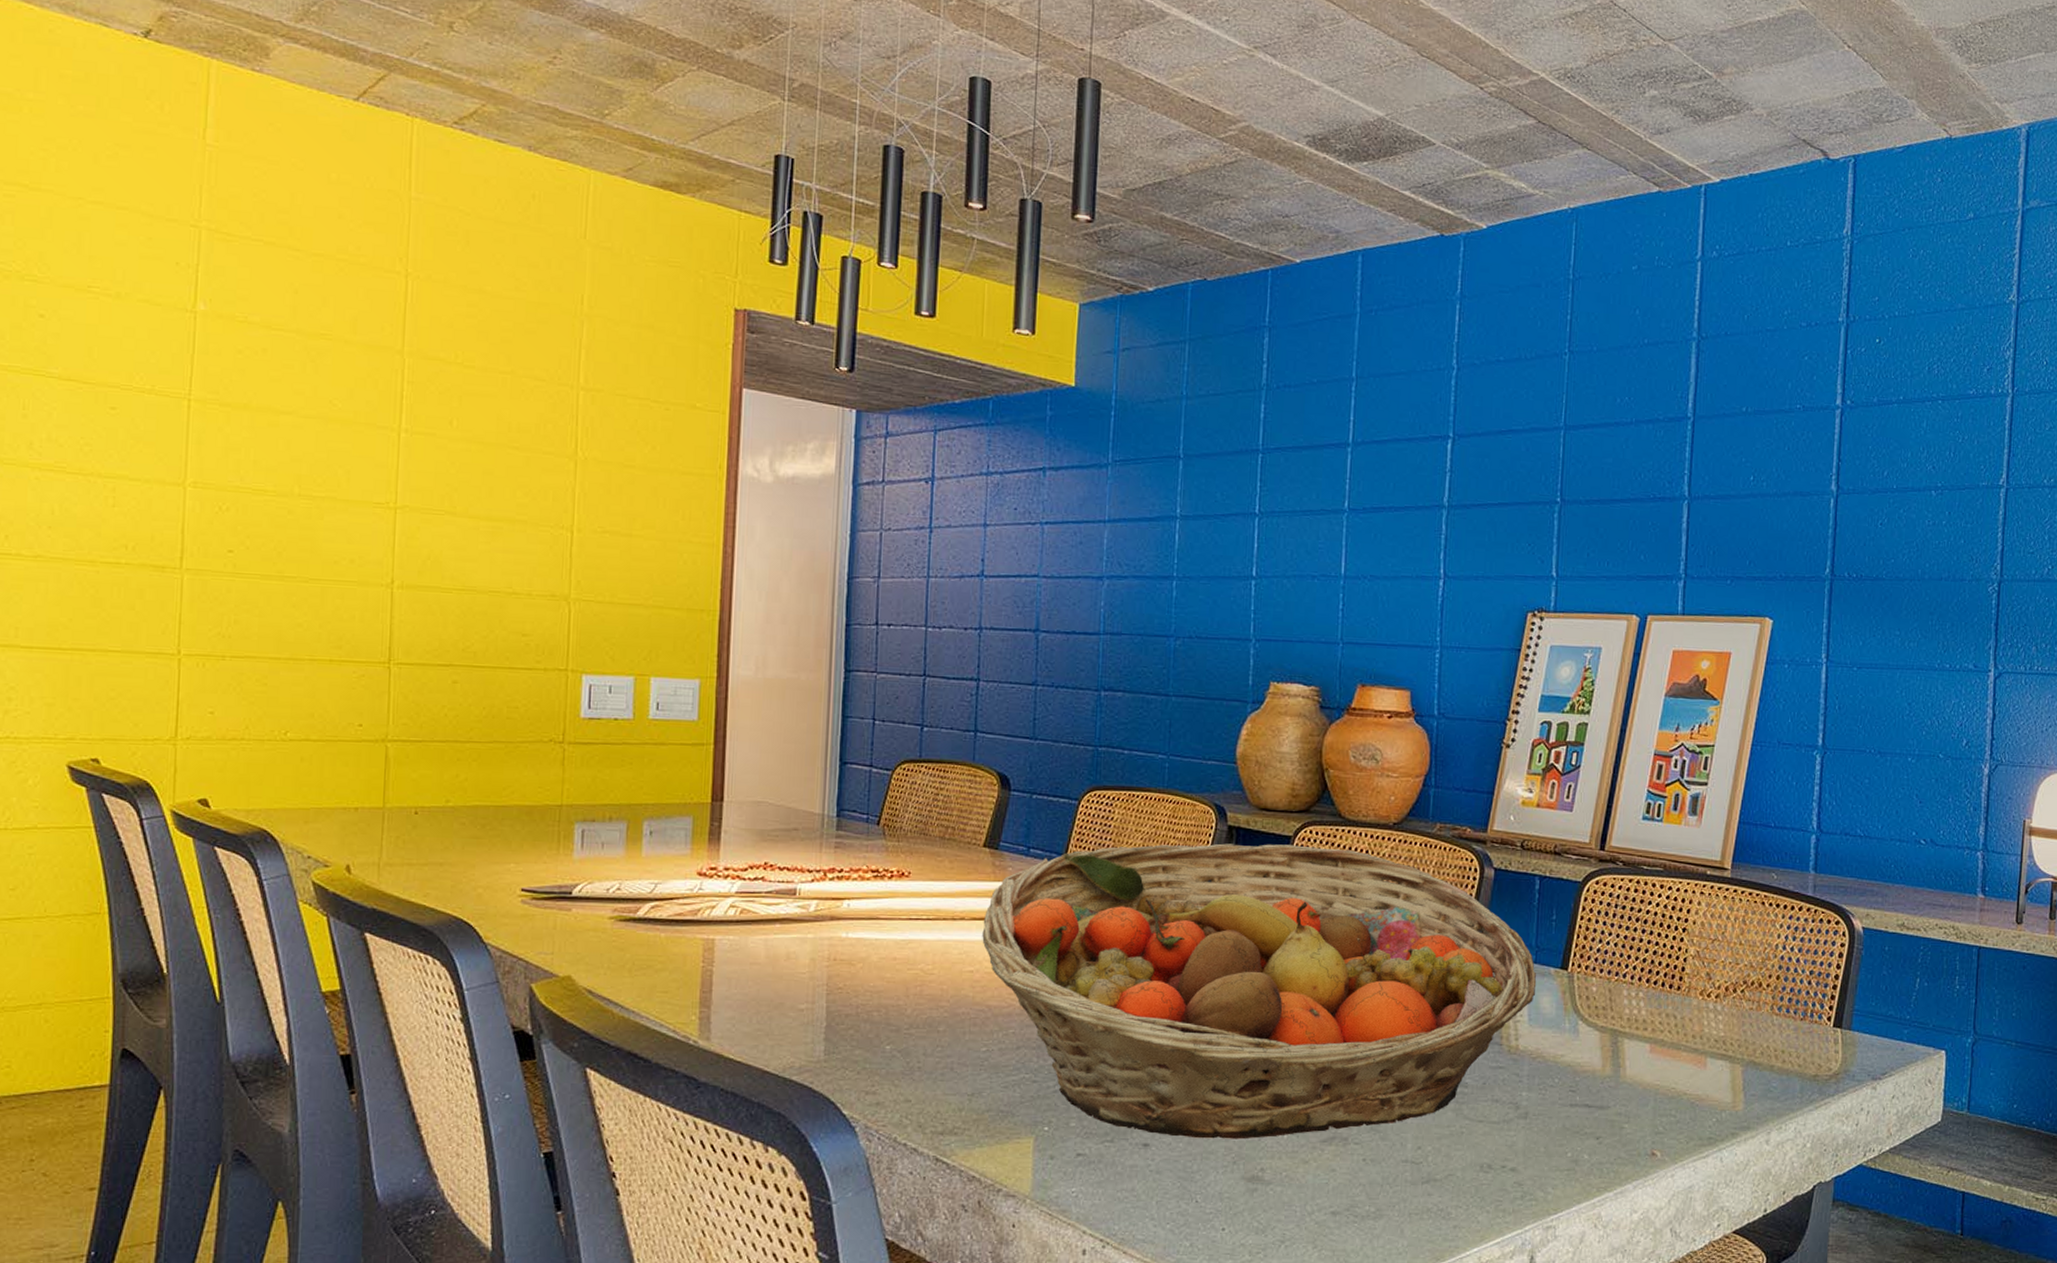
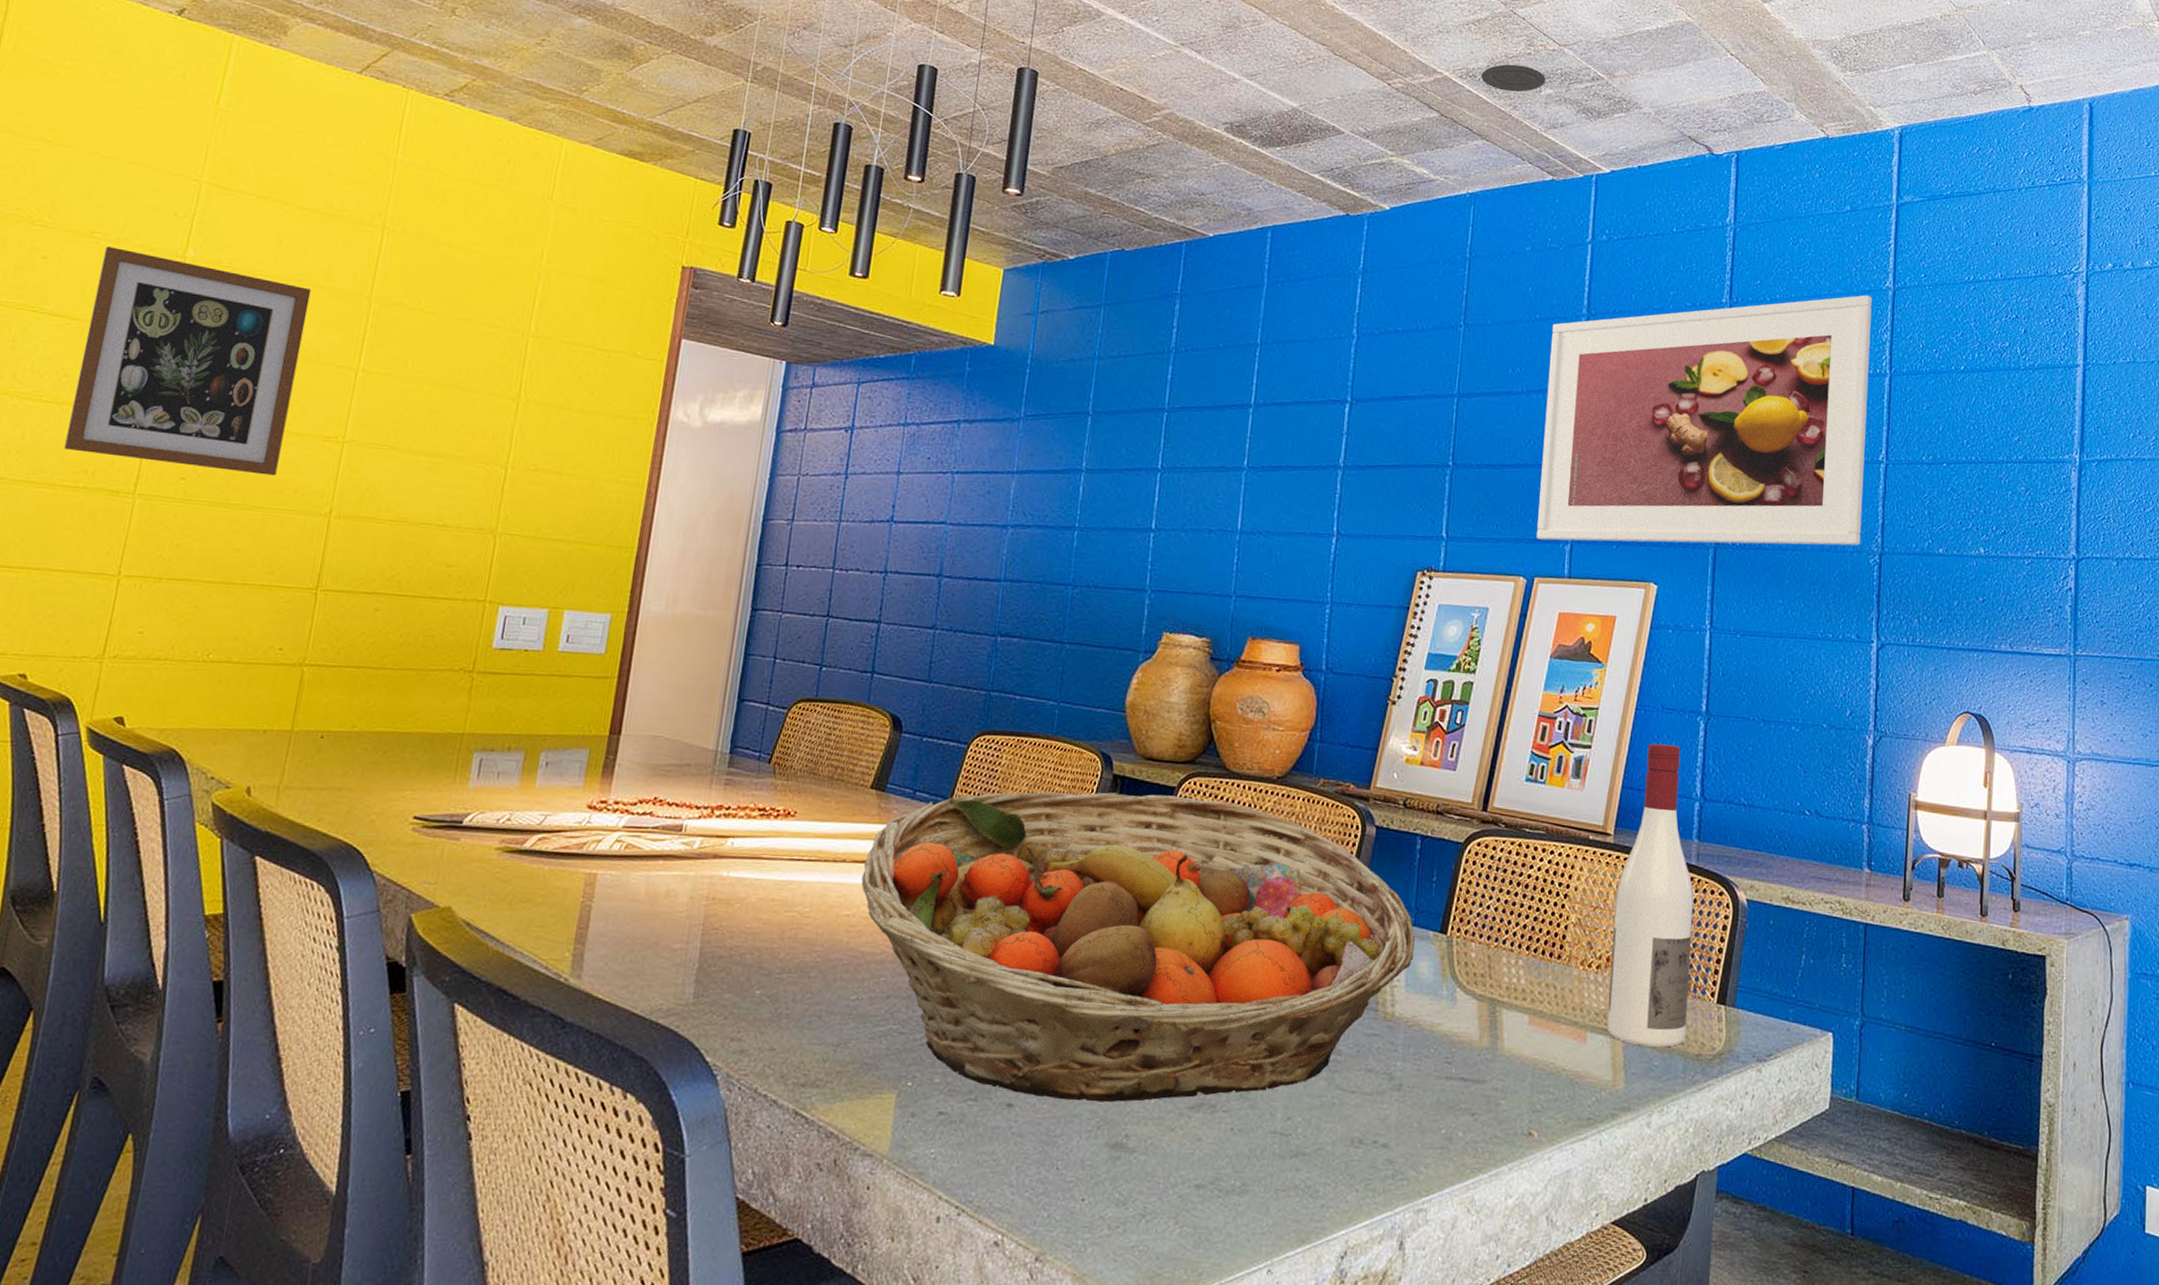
wall art: none [98,302,338,546] -> present [64,247,312,476]
recessed light: none [1580,62,1650,94] -> present [1481,64,1546,92]
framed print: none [1649,309,1995,577] -> present [1537,295,1872,546]
wine bottle: none [1726,778,1811,1070] -> present [1606,743,1694,1047]

